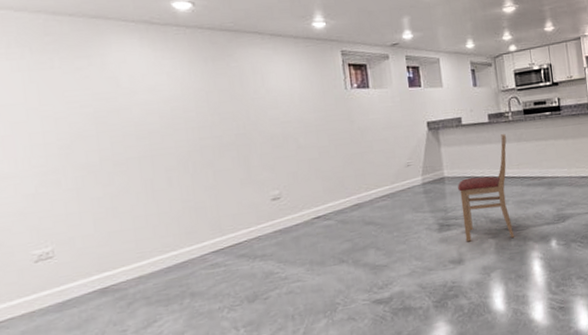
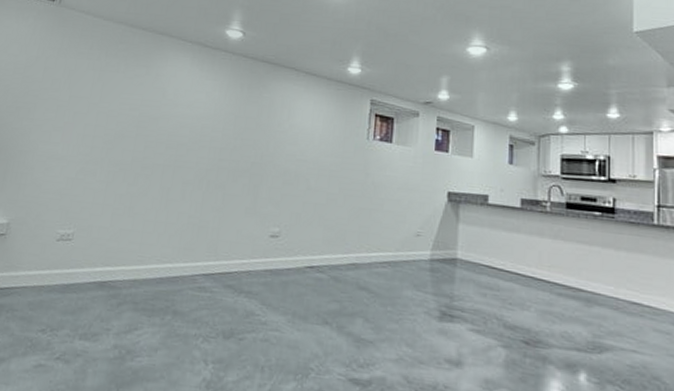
chair: present [458,133,515,242] -> none [469,224,541,354]

